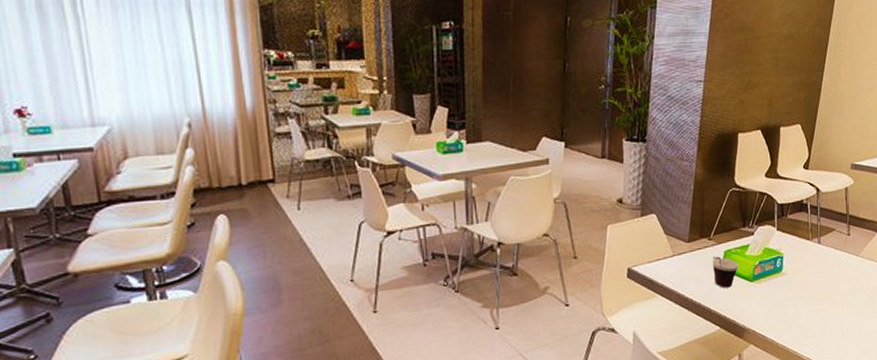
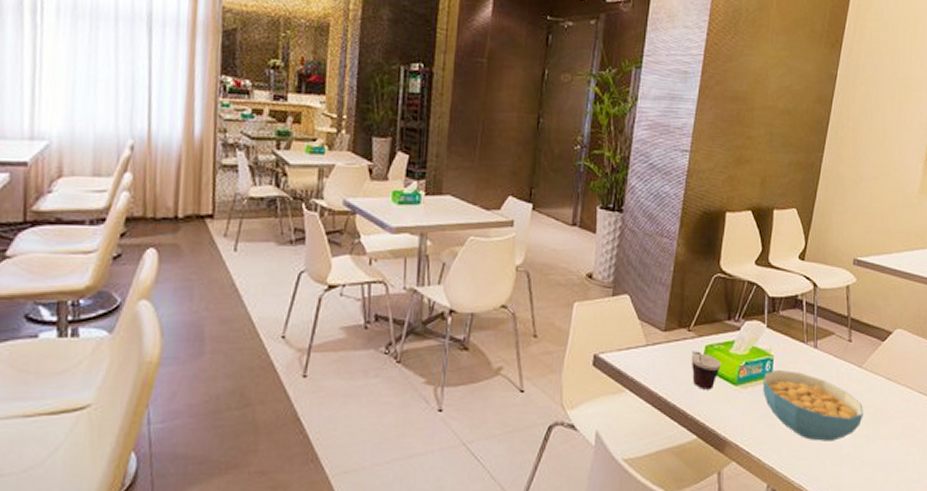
cereal bowl: none [775,264,860,321] -> present [763,370,863,441]

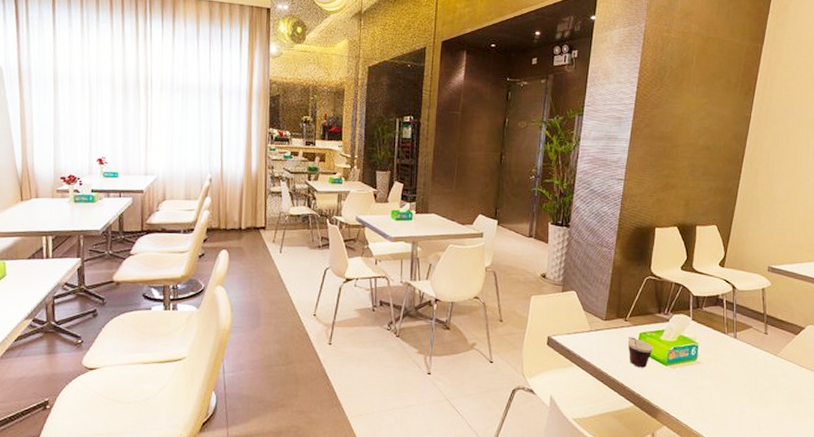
cereal bowl: present [763,370,863,441] -> none [690,355,779,415]

